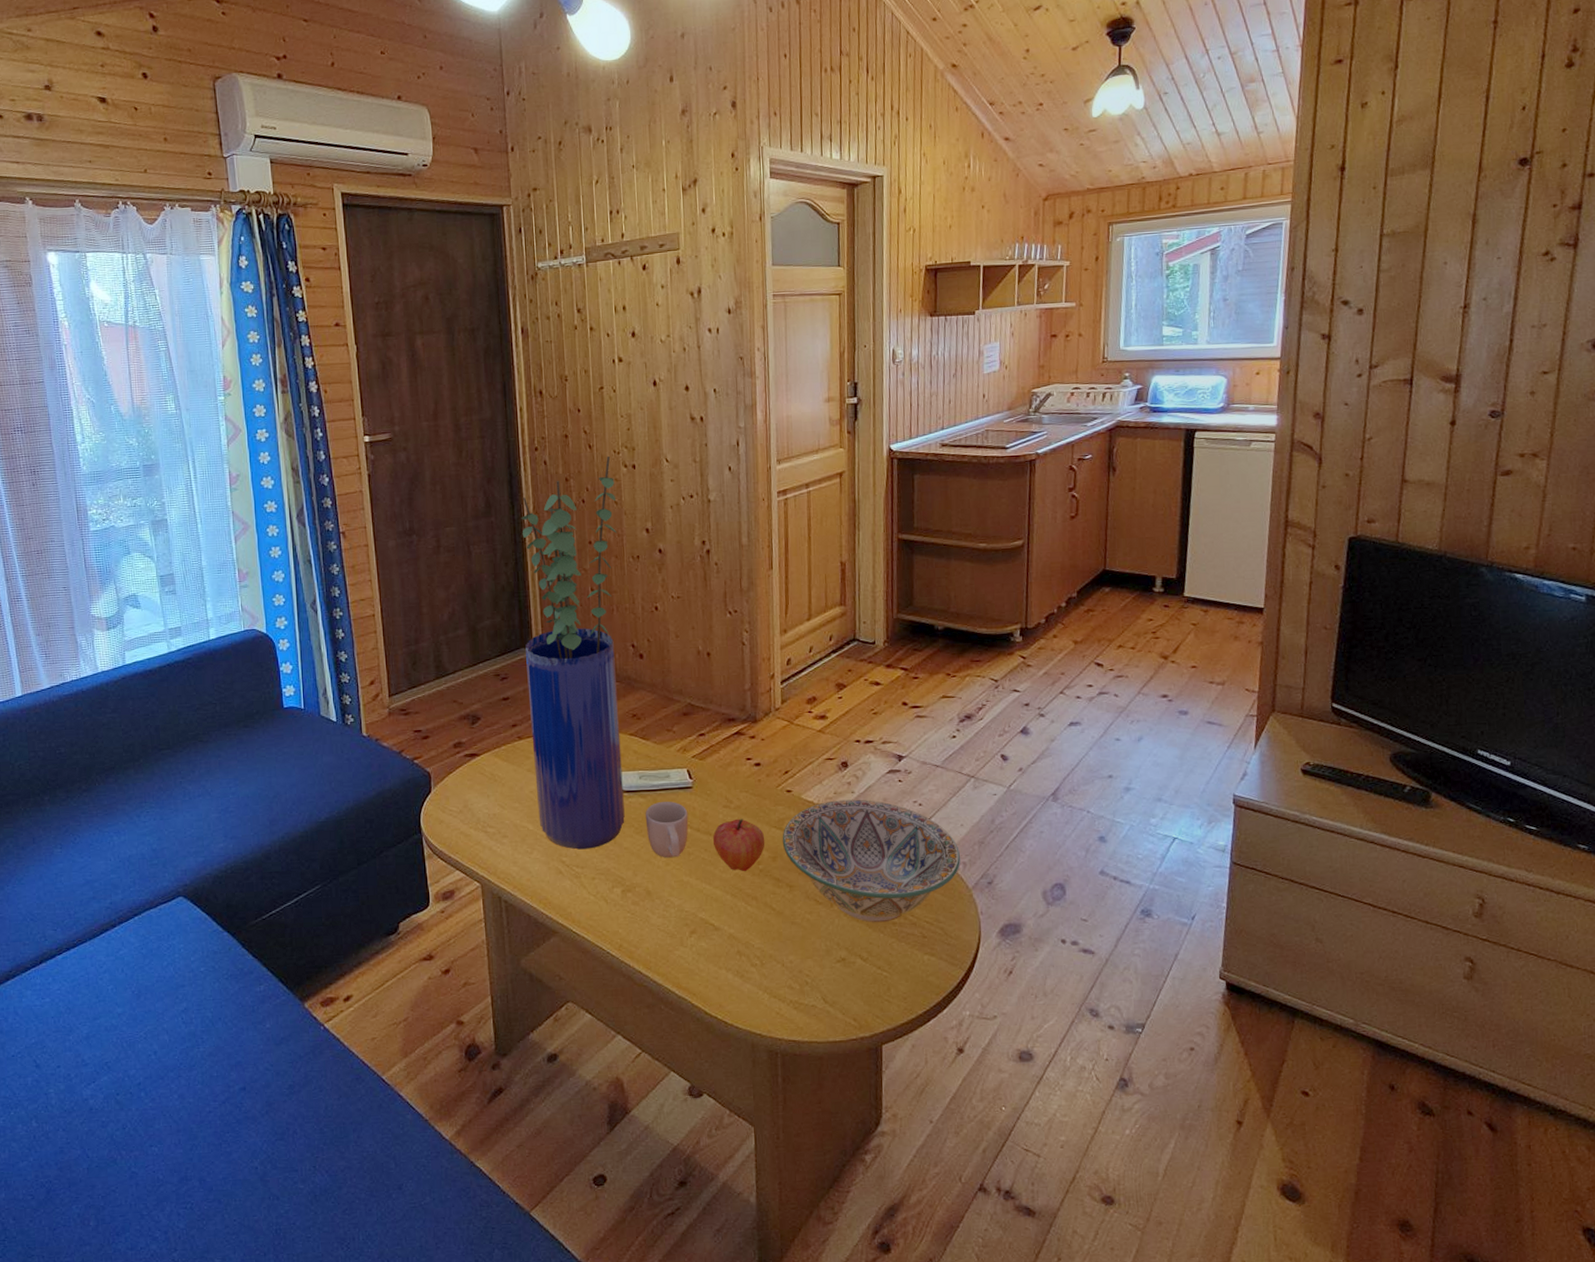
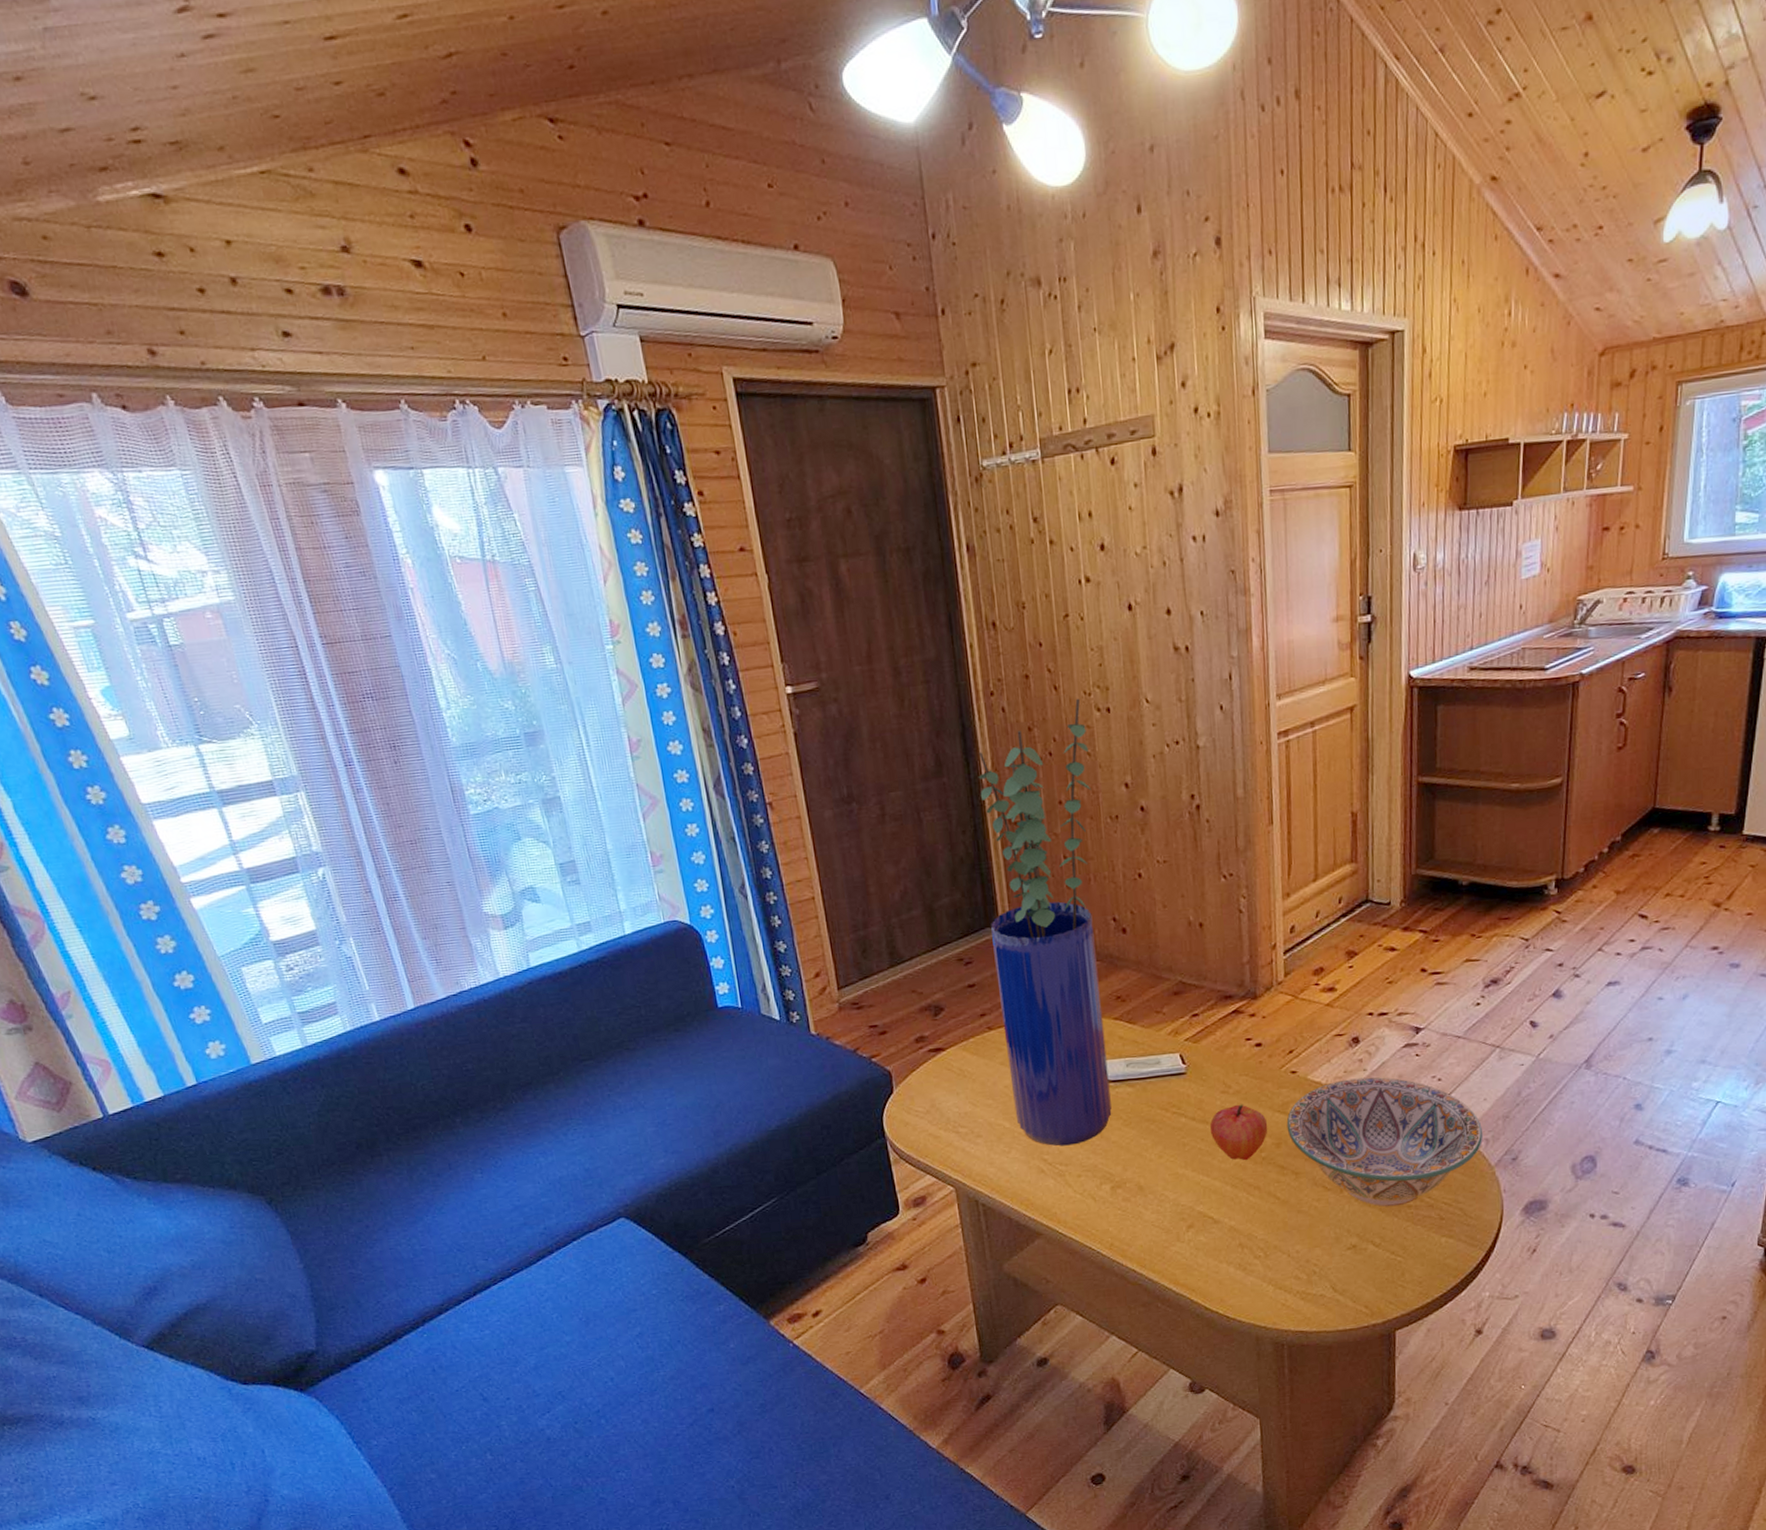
mug: present [645,801,689,858] -> none [1134,1089,1183,1151]

